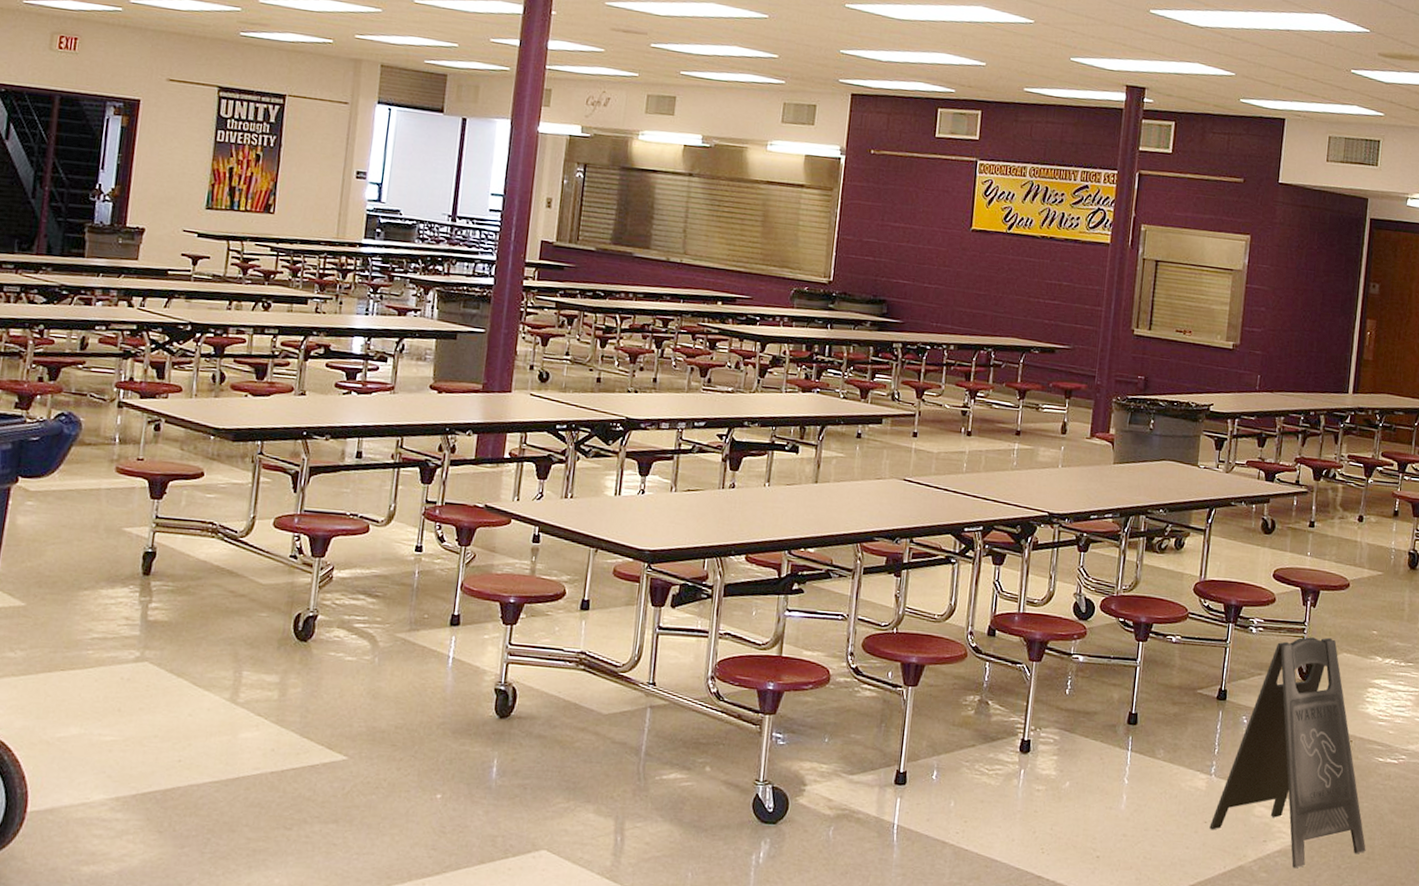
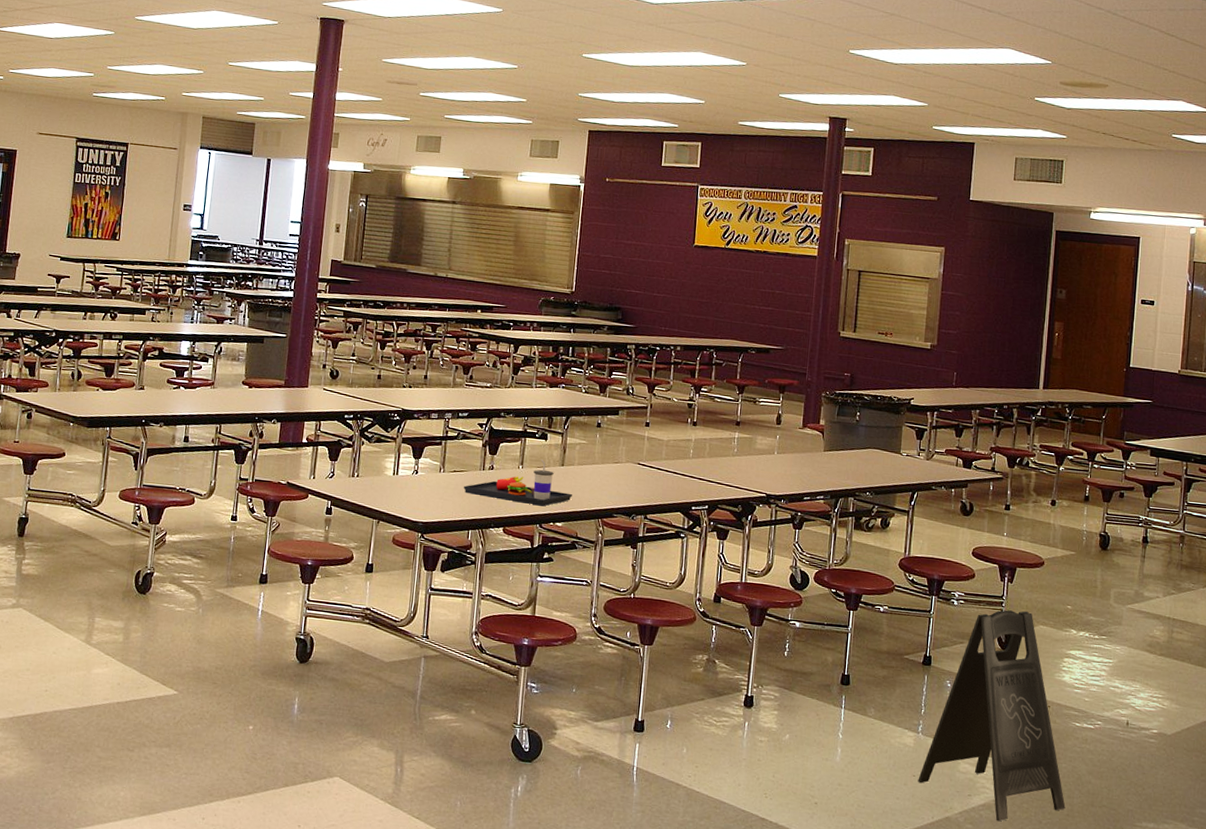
food tray: none [699,475,827,530] -> present [464,459,572,506]

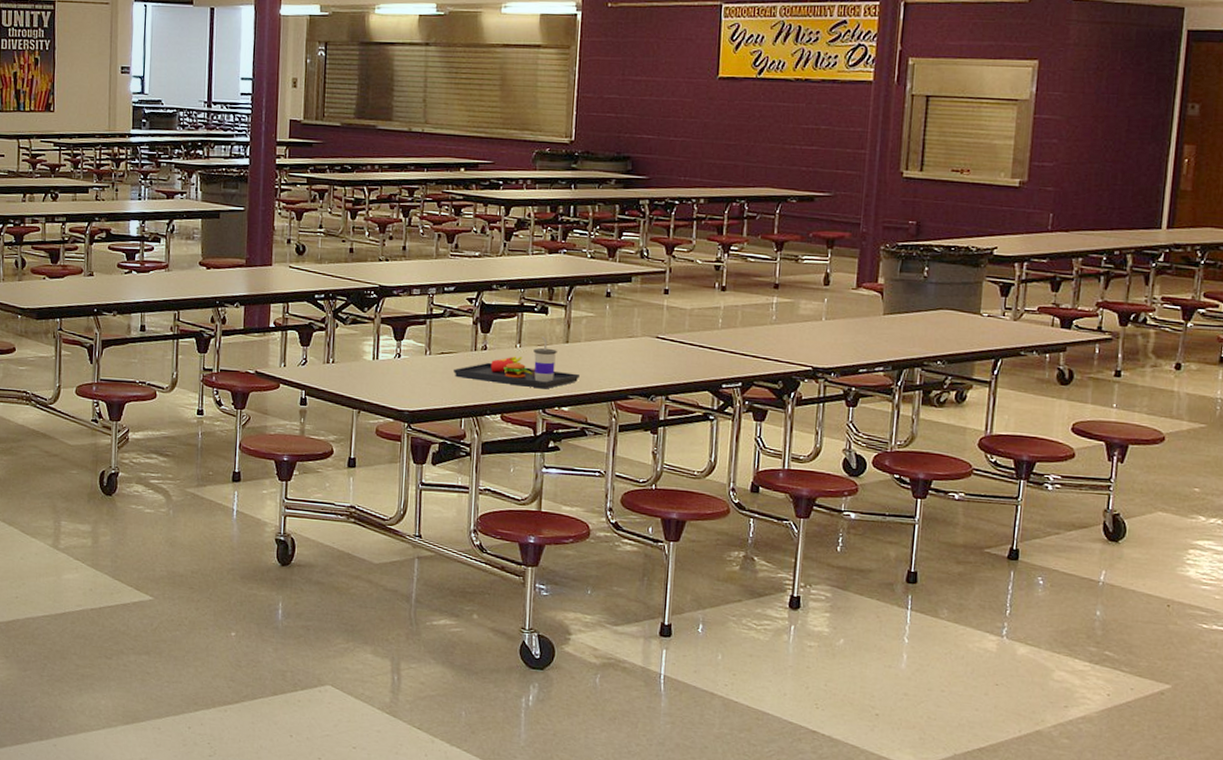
warning sign: present [918,610,1066,822] -> none [1001,494,1188,736]

